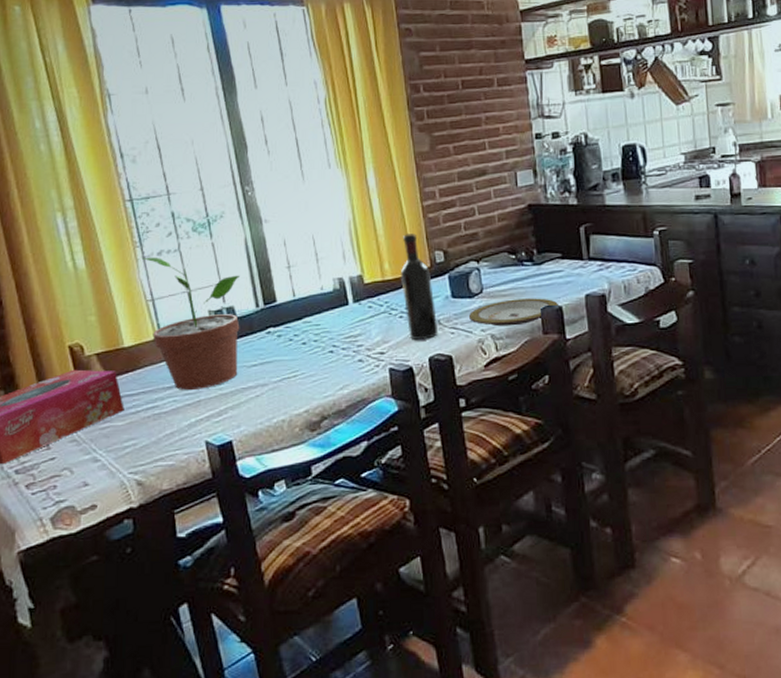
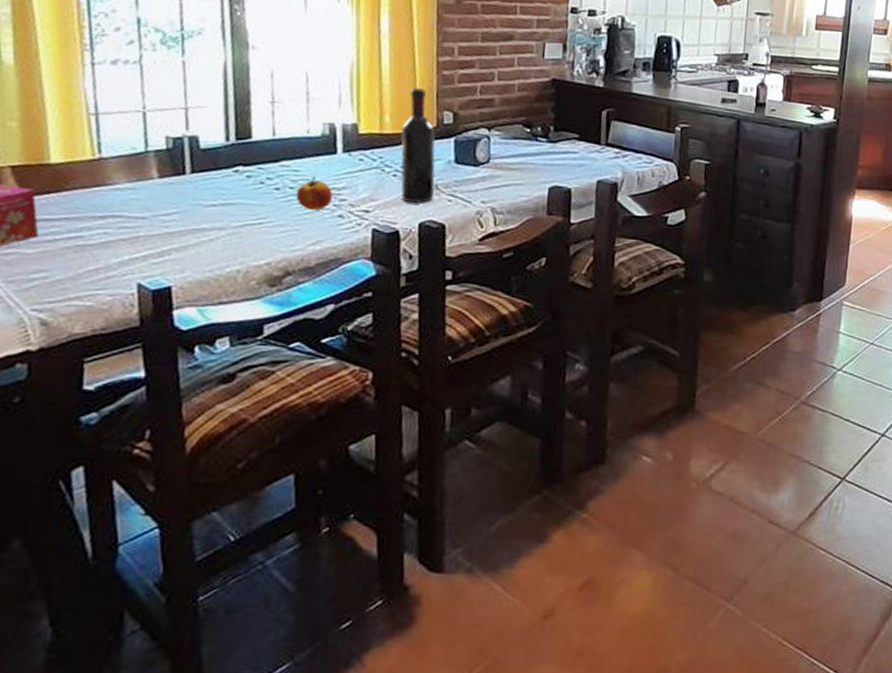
potted plant: present [141,257,240,390] -> none [89,64,211,224]
apple: none [320,328,350,359] -> present [296,176,333,211]
plate: present [468,298,560,327] -> none [469,173,569,202]

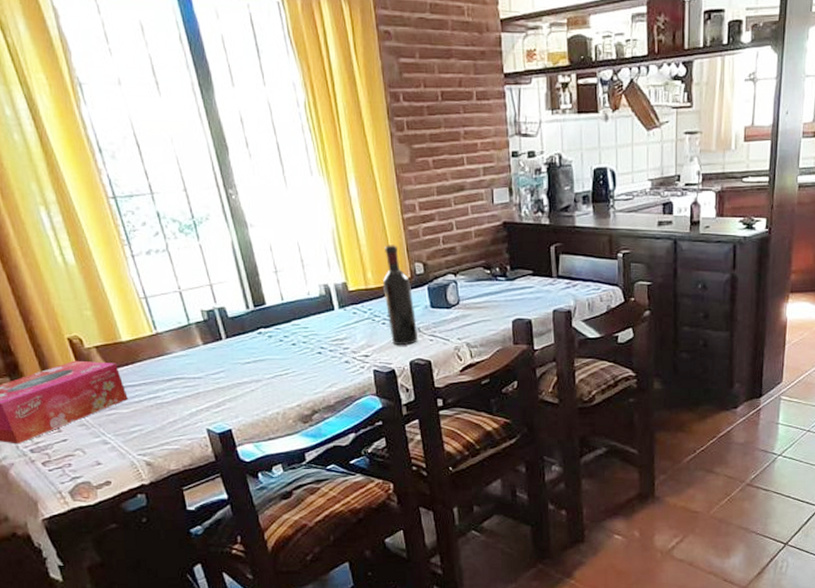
apple: present [296,176,333,211] -> none [309,331,337,360]

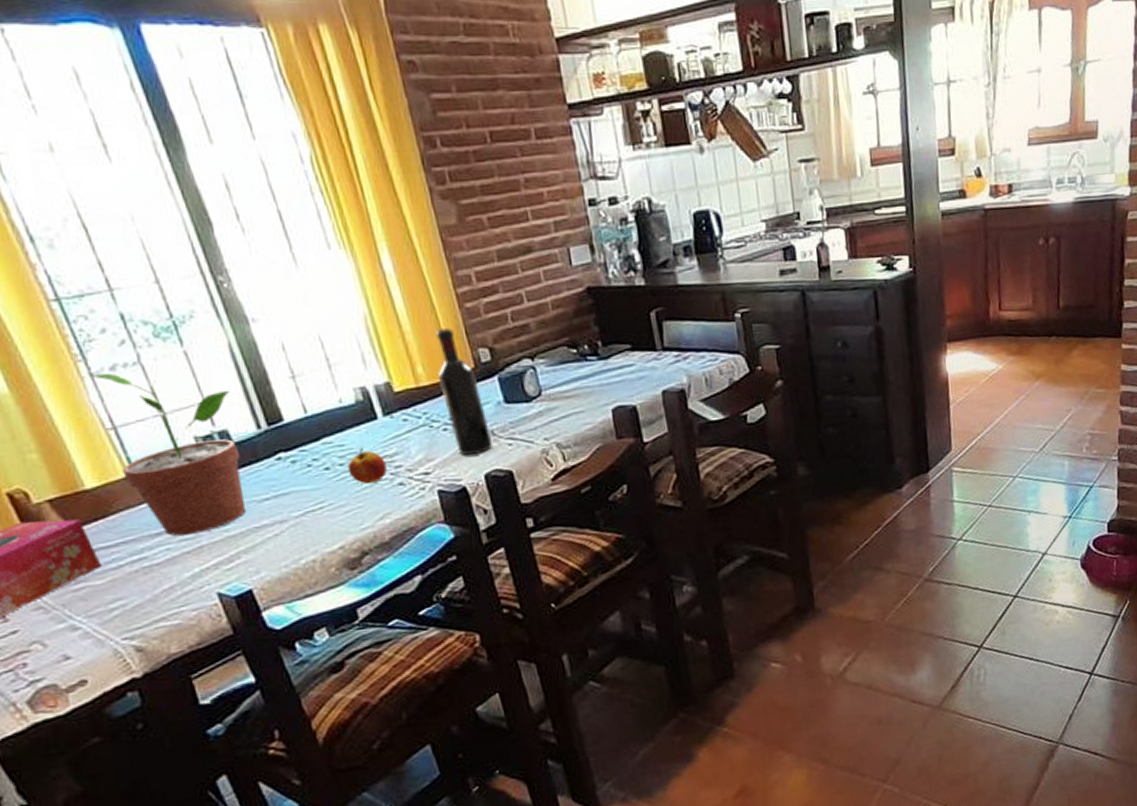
potted plant: none [130,255,232,383] -> present [88,372,245,536]
apple: none [309,331,337,360] -> present [347,447,387,484]

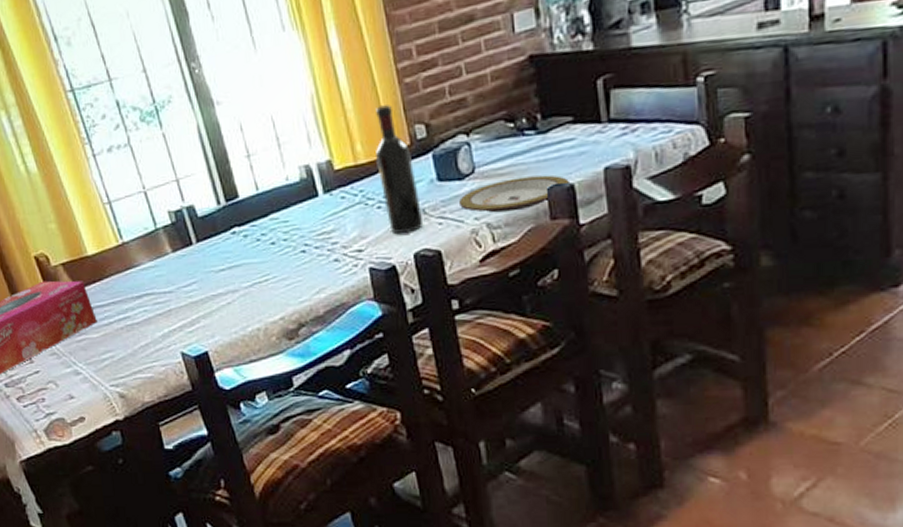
potted plant: present [88,372,245,536] -> none [92,154,205,299]
apple: present [347,447,387,484] -> none [290,224,324,260]
plate: none [527,397,633,434] -> present [458,175,571,213]

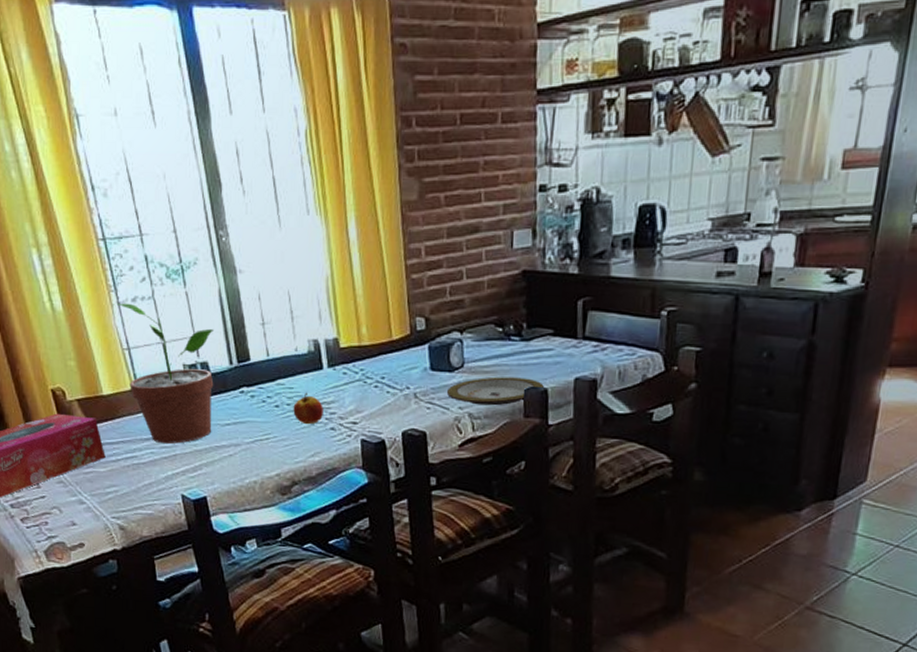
potted plant: none [92,154,205,299] -> present [116,303,214,444]
apple: none [290,224,324,260] -> present [293,392,323,425]
wine bottle: present [376,103,424,233] -> none [378,294,414,412]

